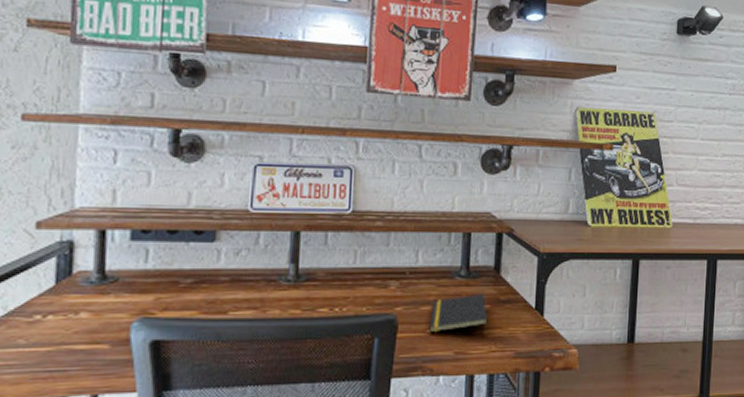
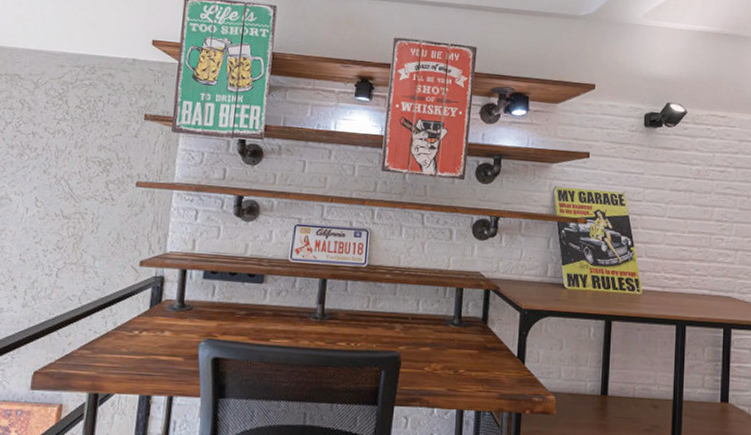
notepad: present [429,293,488,333] -> none [426,340,477,371]

